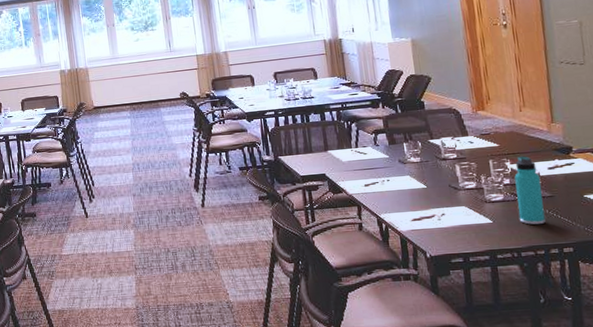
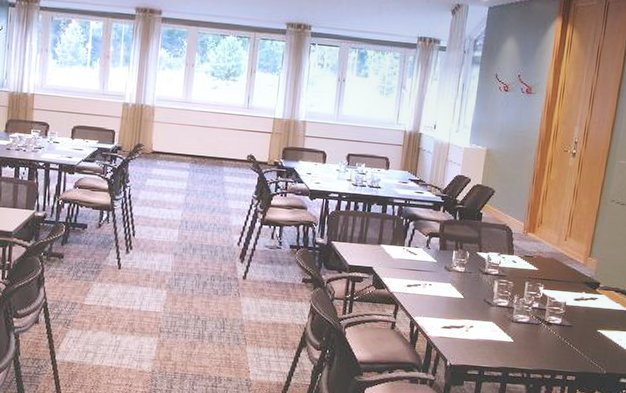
thermos bottle: present [514,156,546,225] -> none [537,283,566,350]

